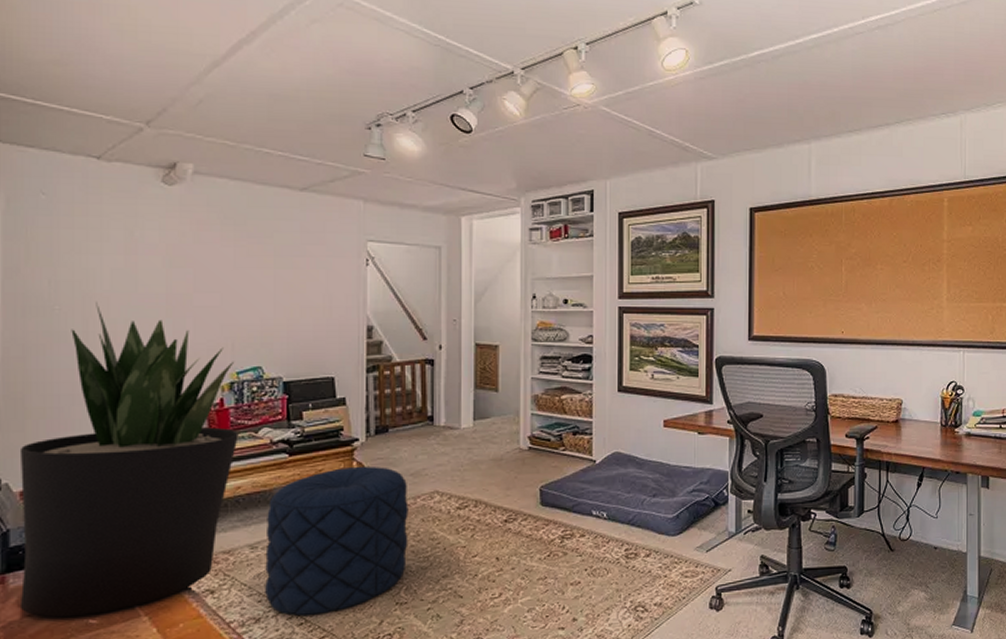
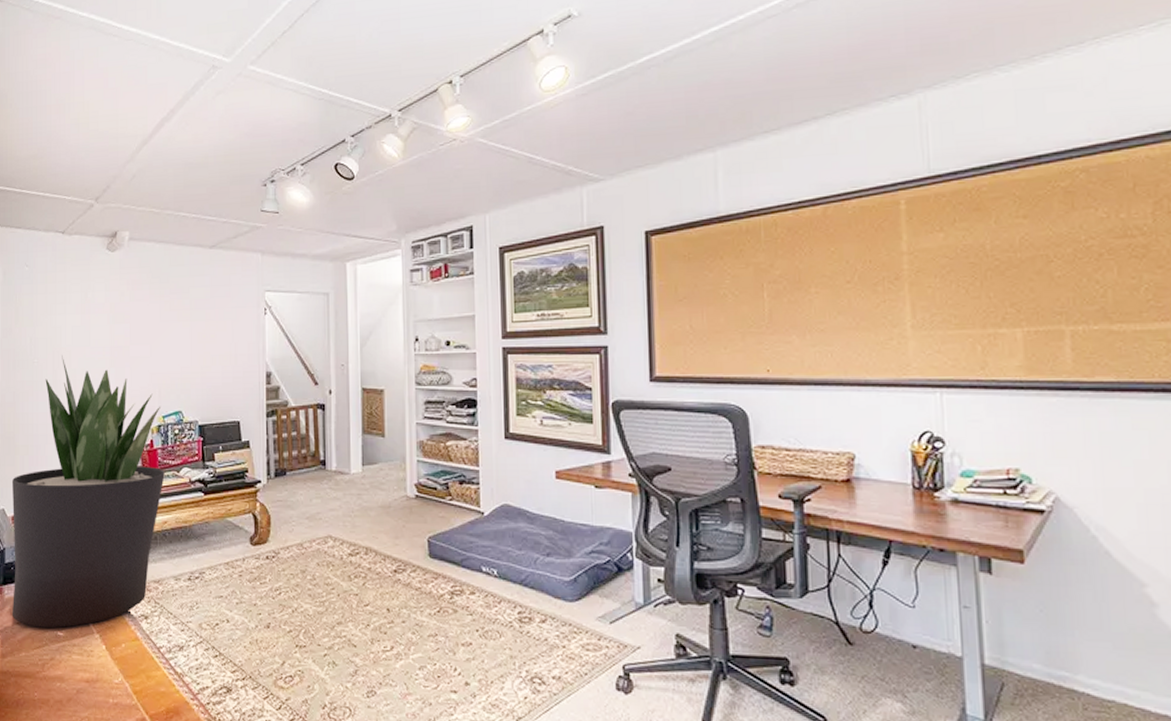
pouf: present [265,466,408,616] -> none [186,507,306,649]

